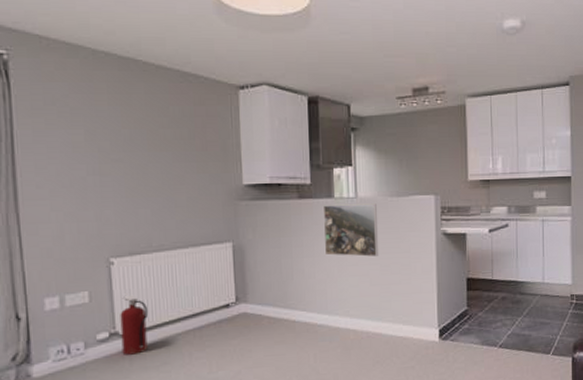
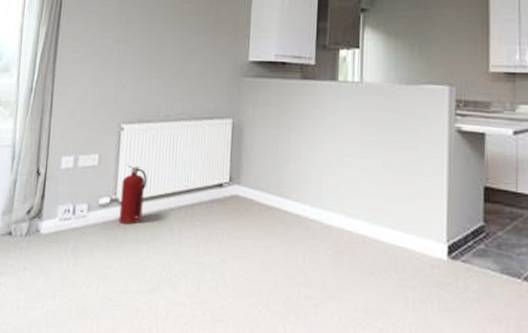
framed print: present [322,203,379,257] -> none [323,88,383,150]

